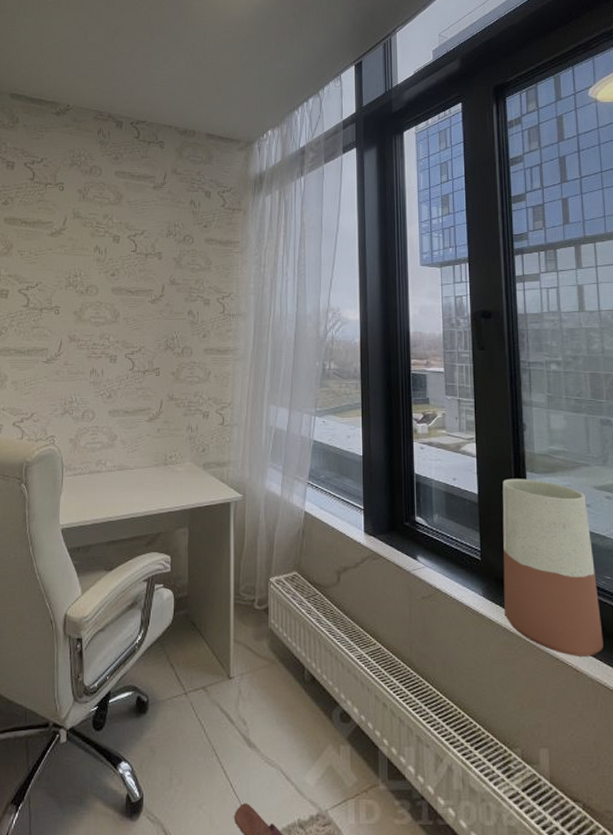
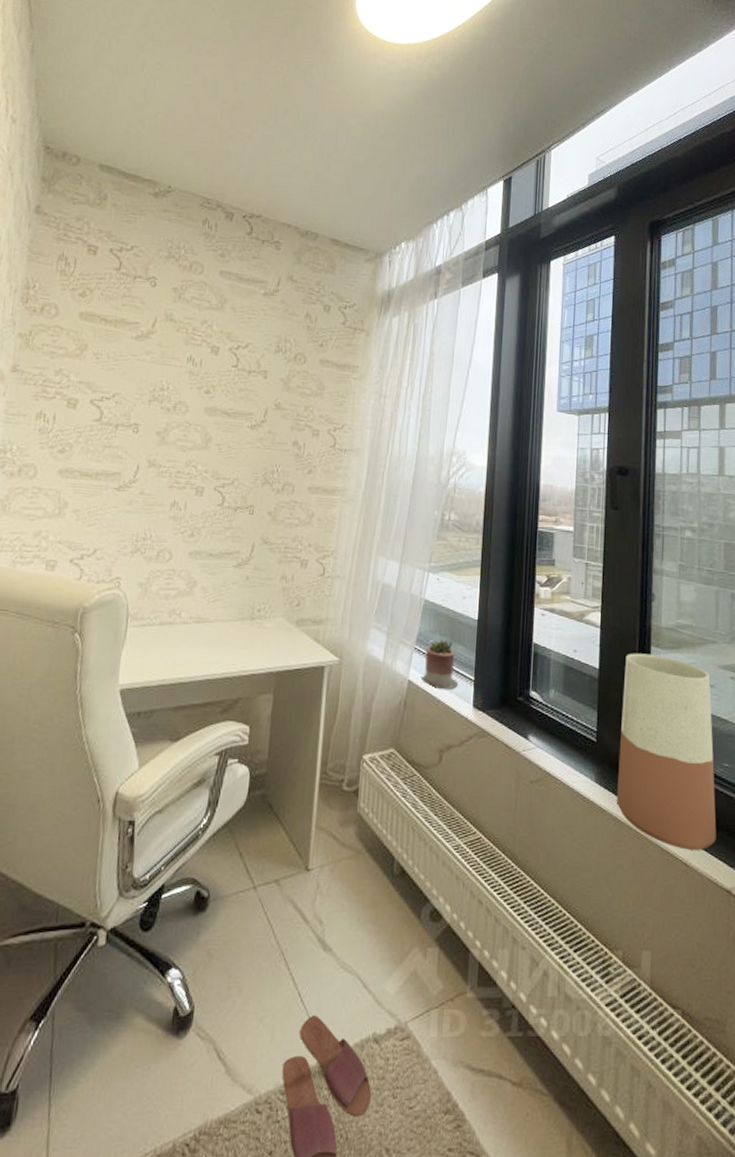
succulent planter: none [316,475,349,518] -> present [422,639,458,689]

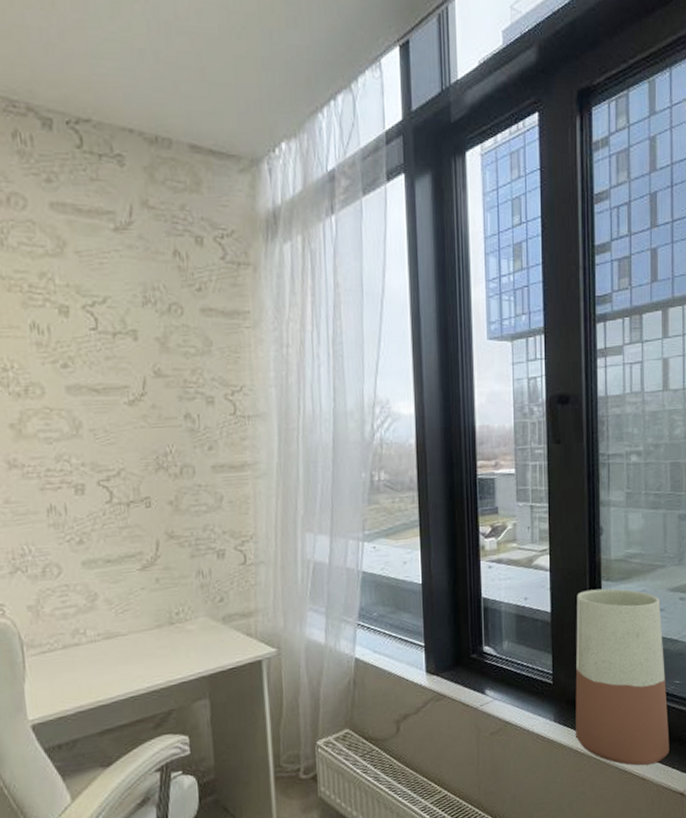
succulent planter: present [422,639,458,689] -> none [369,610,408,661]

